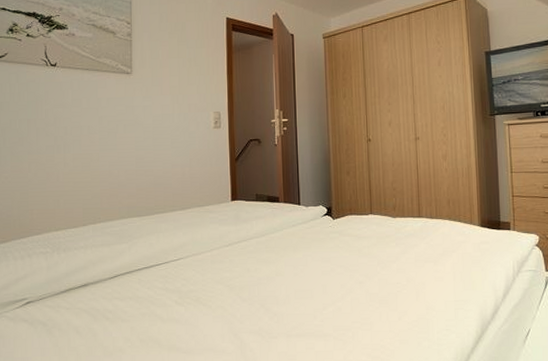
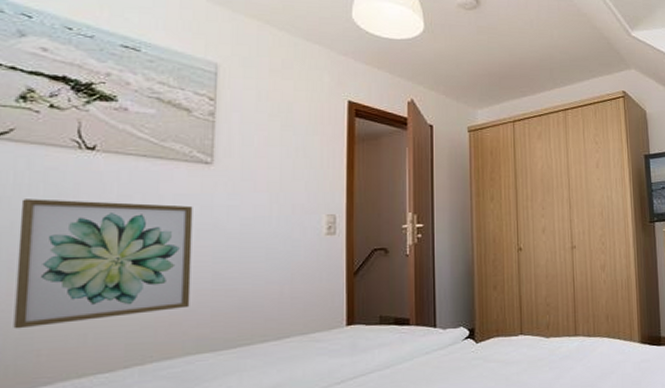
wall art: none [15,103,122,195] -> present [13,199,193,329]

